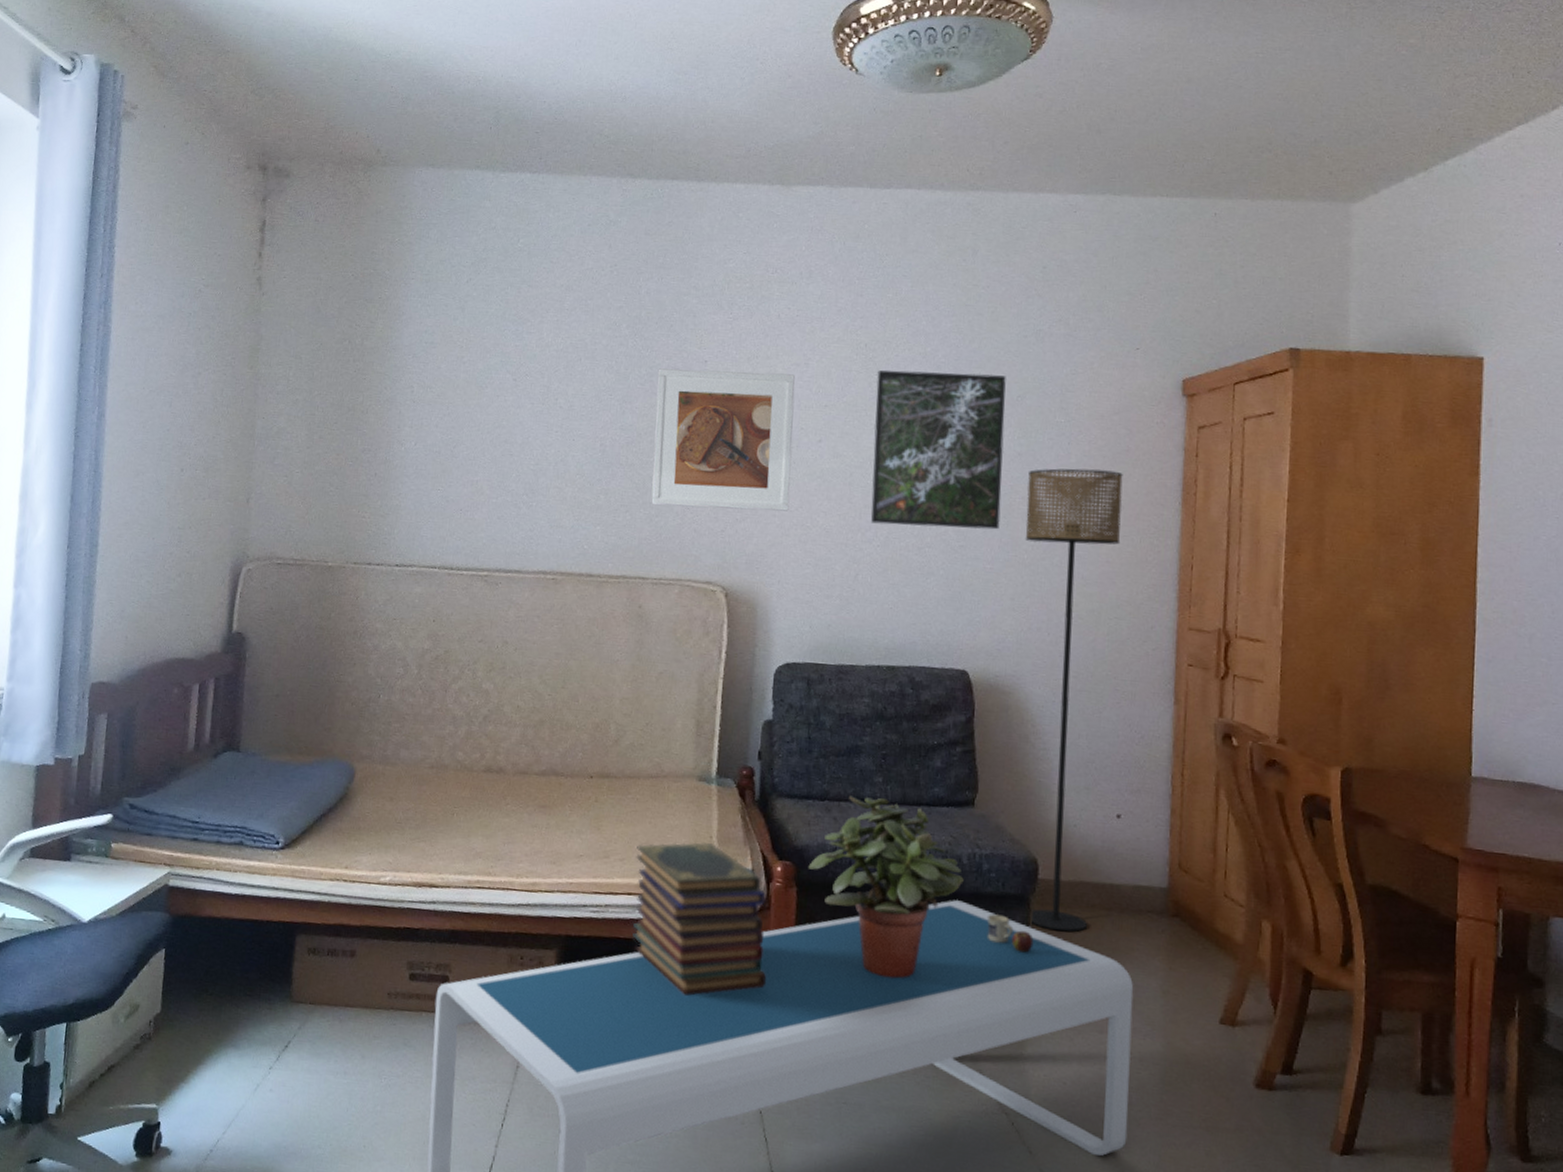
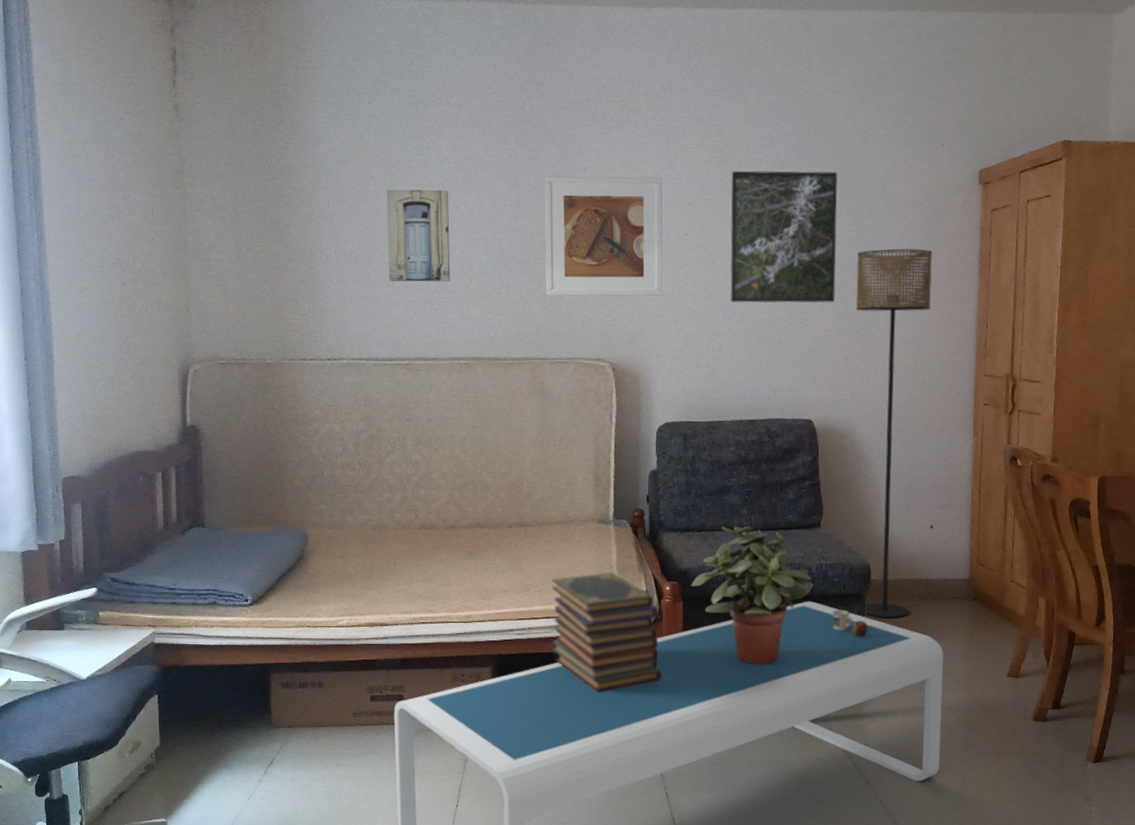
wall art: none [472,377,548,483] -> present [386,189,451,282]

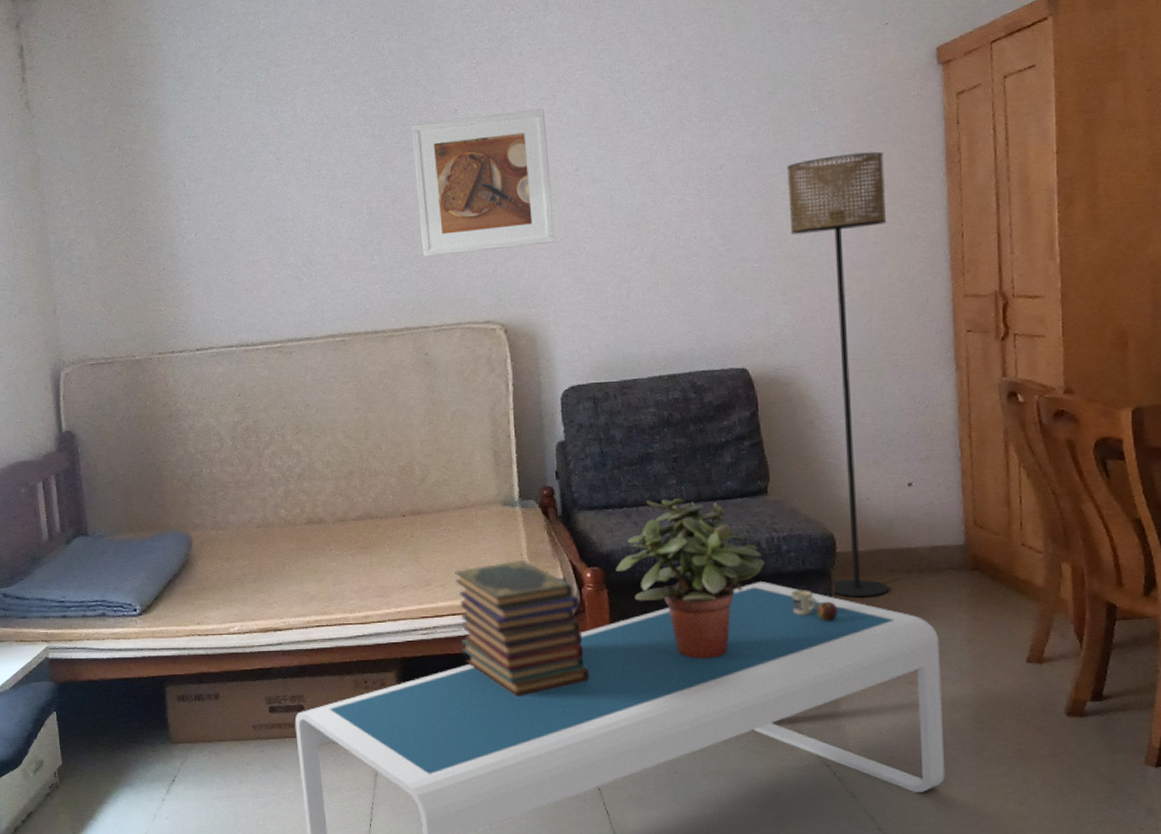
wall art: present [386,189,451,282] -> none [243,154,318,260]
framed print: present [730,170,838,303] -> none [625,74,764,241]

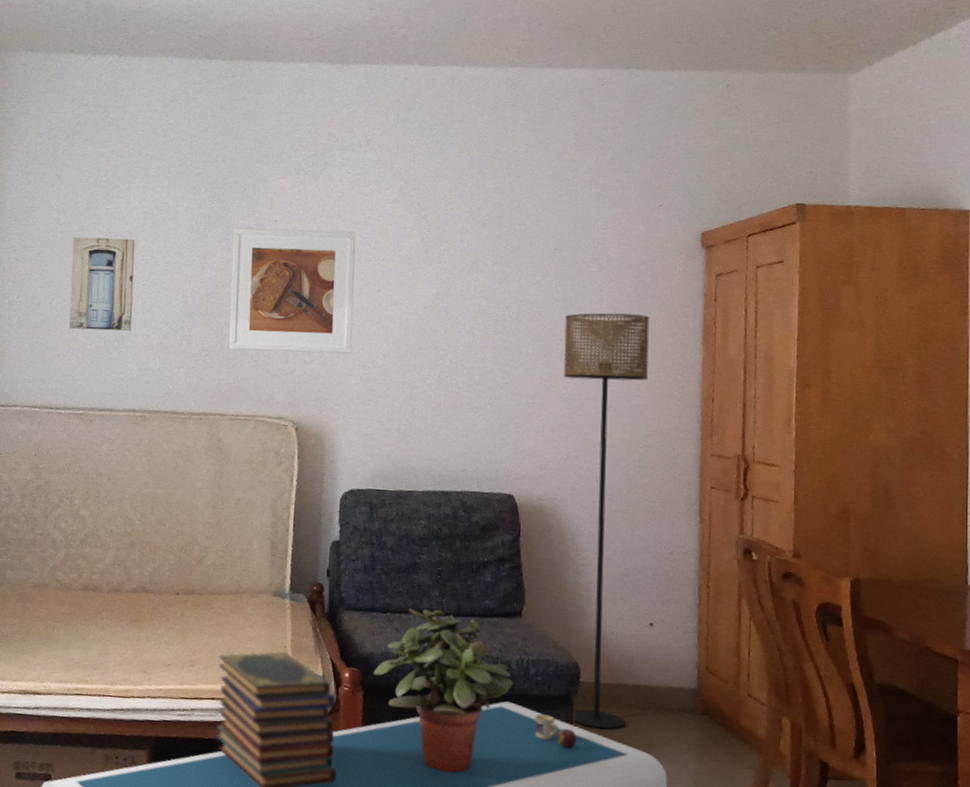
wall art: none [243,154,318,260] -> present [69,236,135,331]

